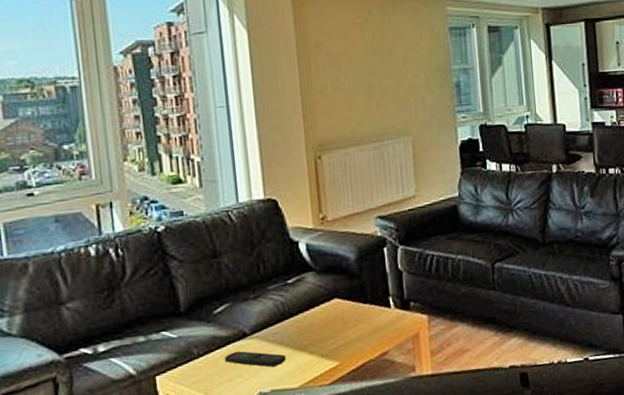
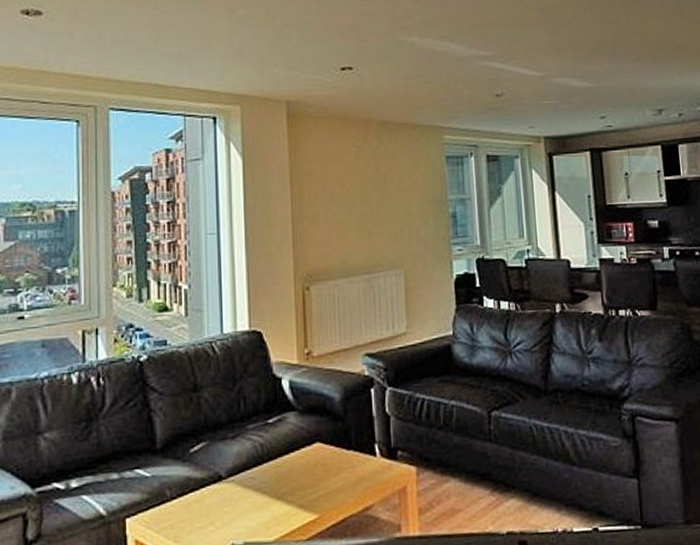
remote control: present [224,351,286,367] -> none [197,495,262,516]

